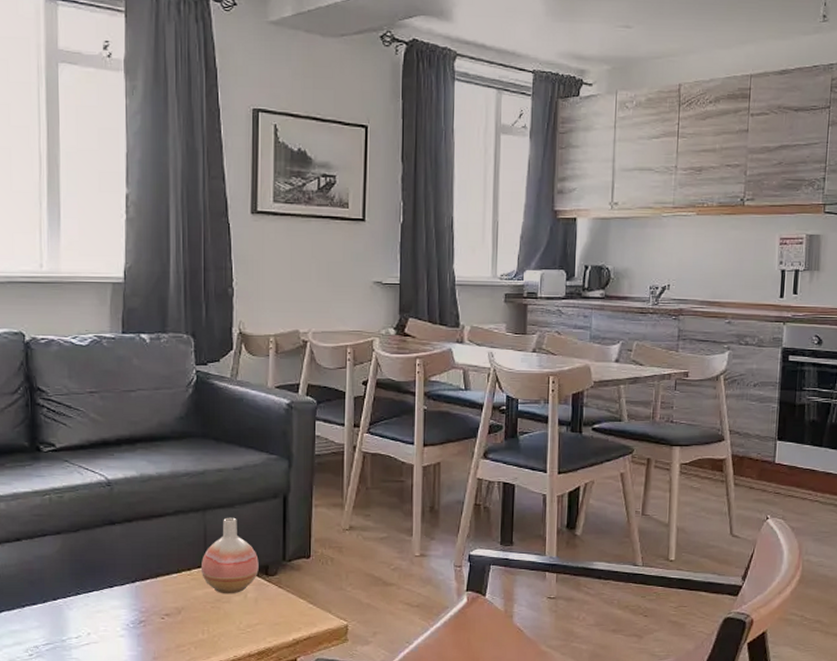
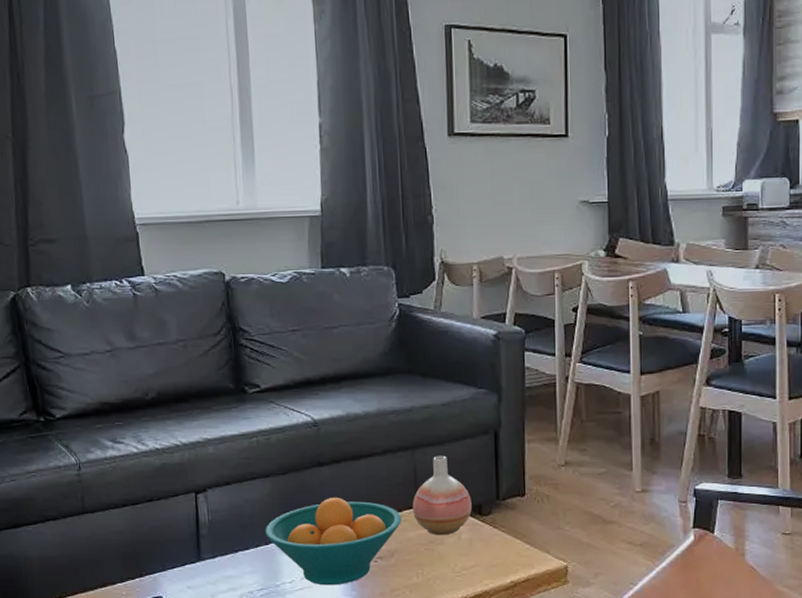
fruit bowl: none [53,555,190,641] -> present [265,497,402,586]

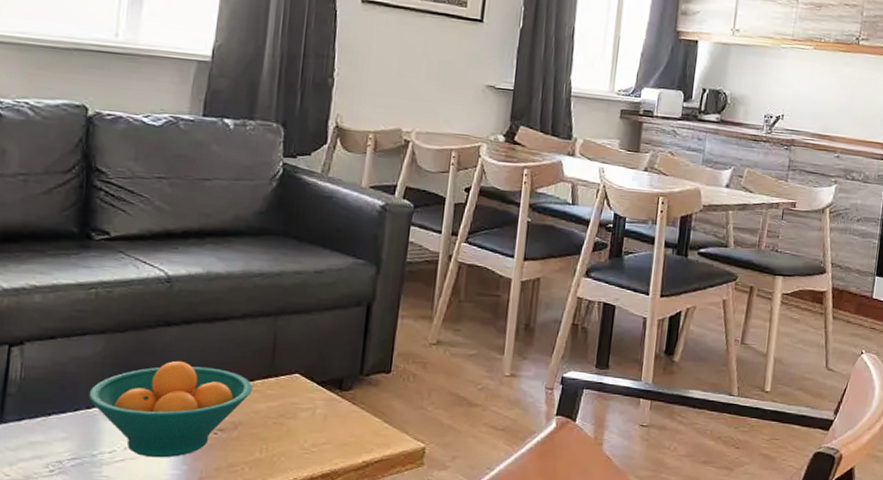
vase: present [413,455,472,536] -> none [266,324,333,410]

